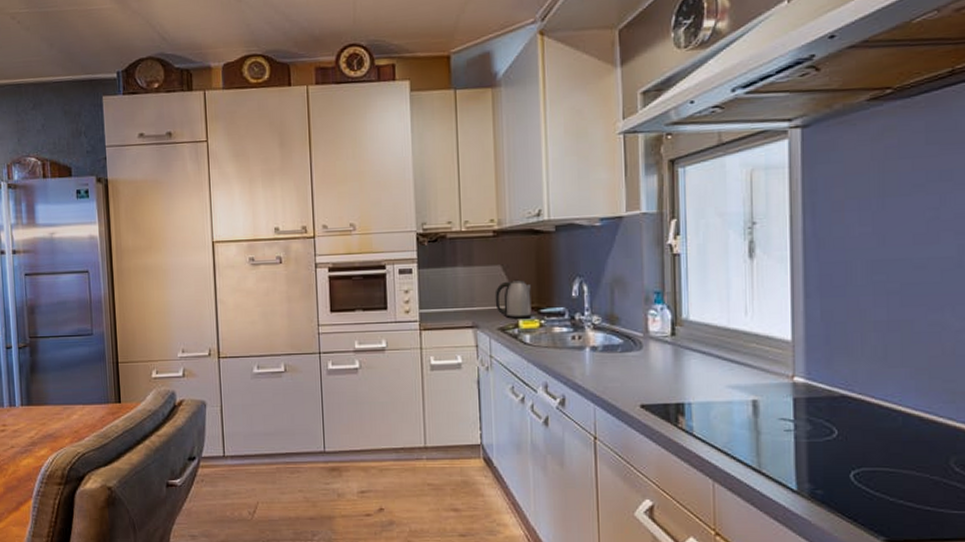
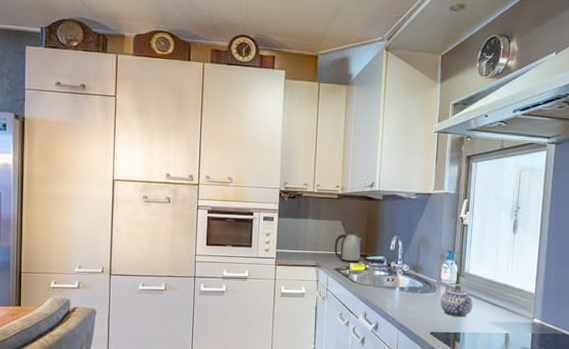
teapot: none [650,337,700,382] -> present [440,285,474,317]

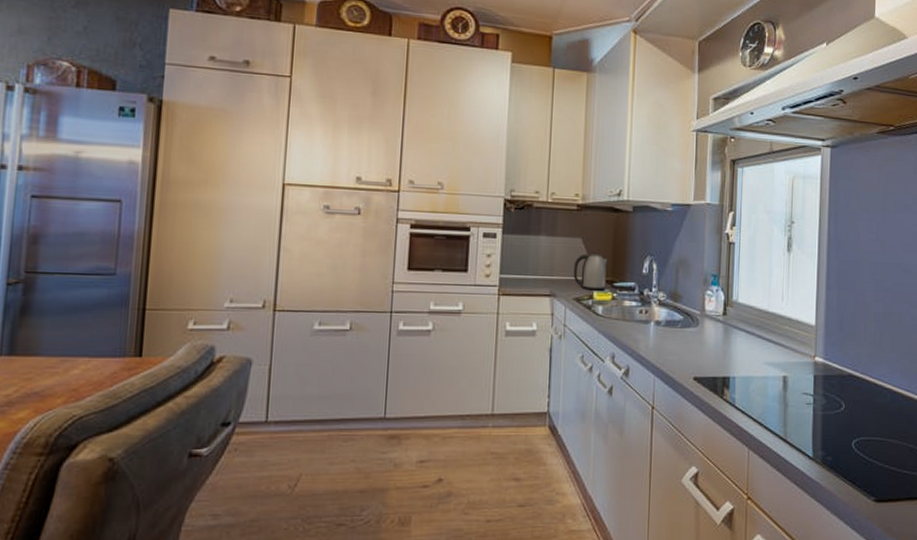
teapot: present [440,285,474,317] -> none [704,316,744,357]

